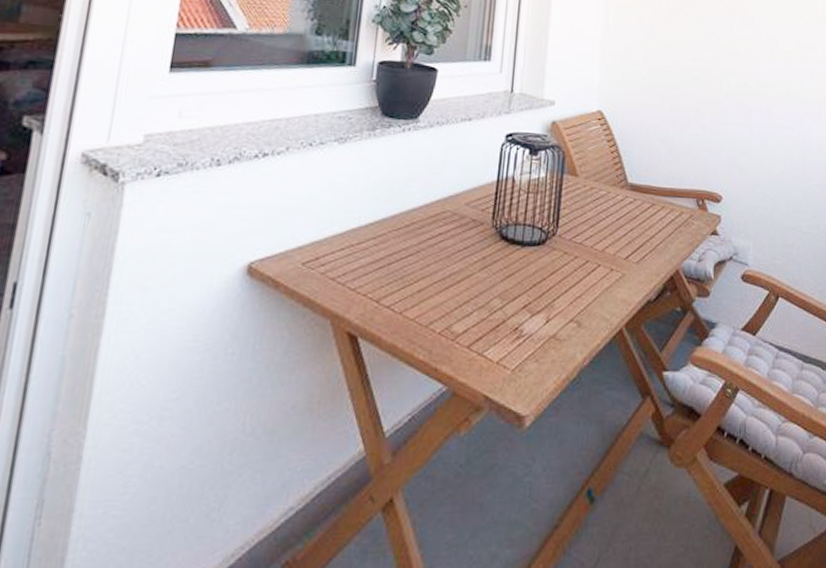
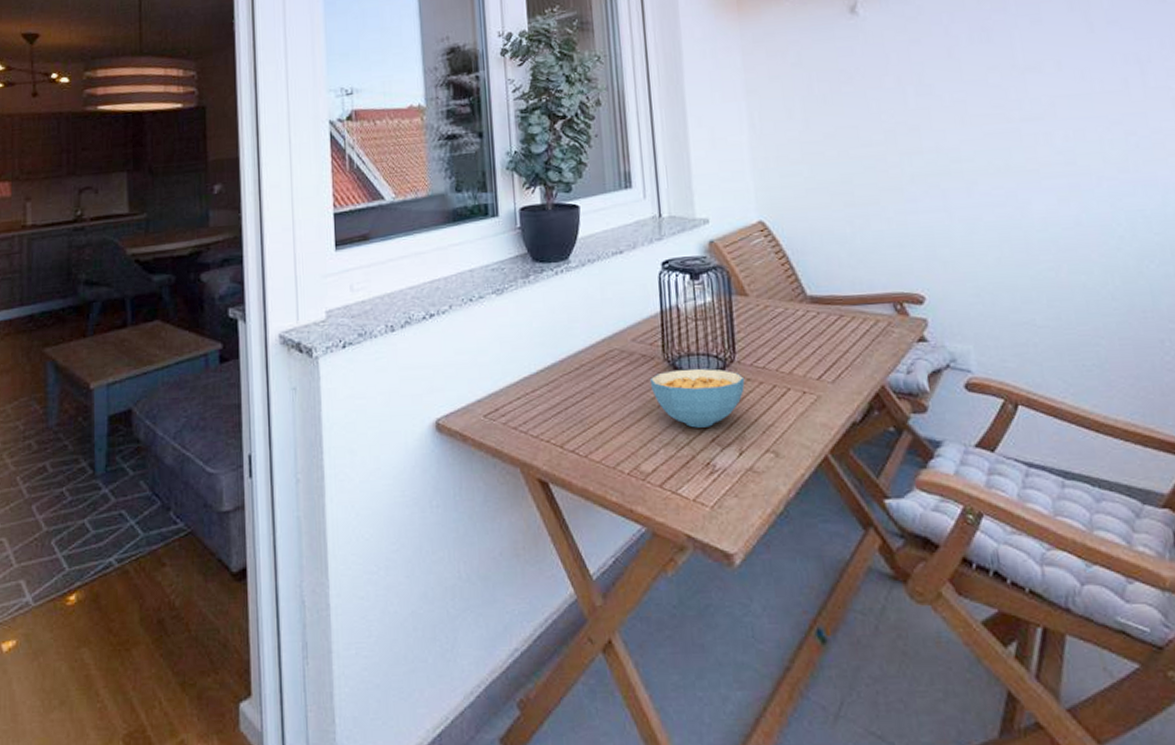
cereal bowl: none [475,237,563,294] -> present [649,368,745,428]

